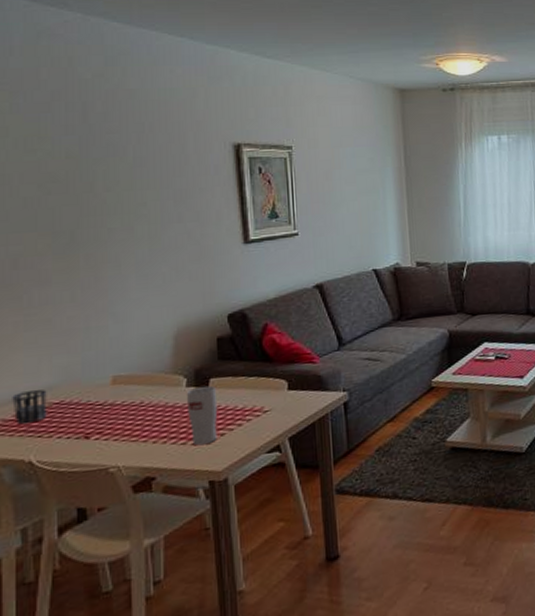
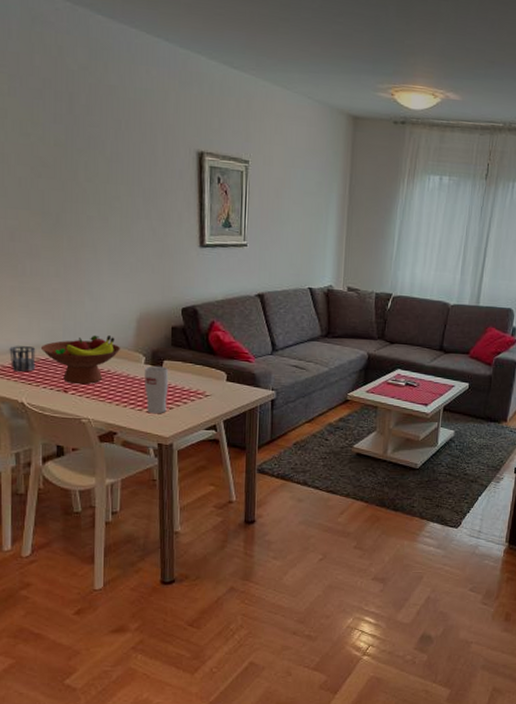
fruit bowl: none [53,360,156,427] -> present [40,335,121,385]

